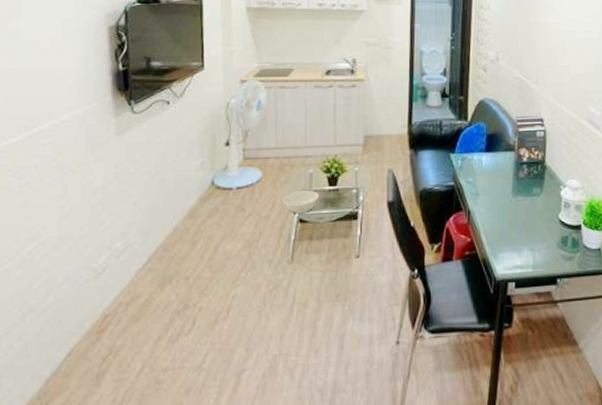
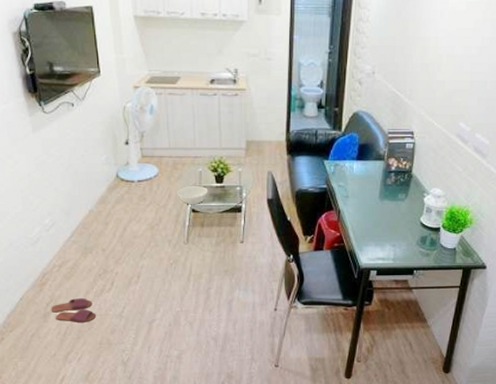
slippers: none [109,346,167,383] -> present [52,298,96,322]

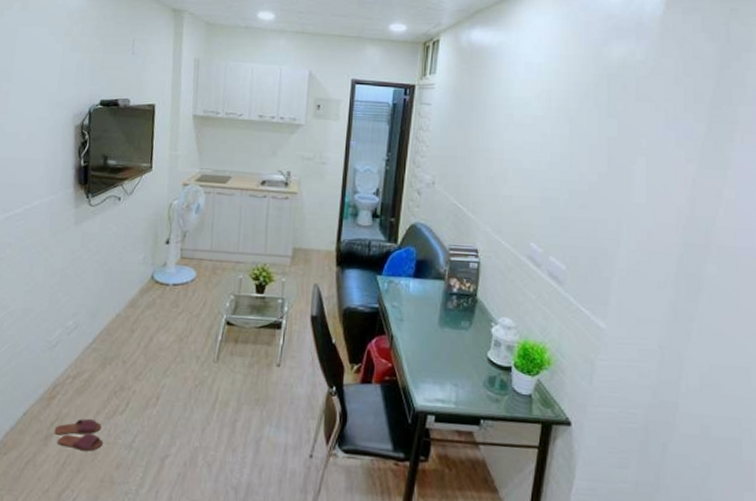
bowl: present [177,185,208,205] -> none [213,293,247,317]

